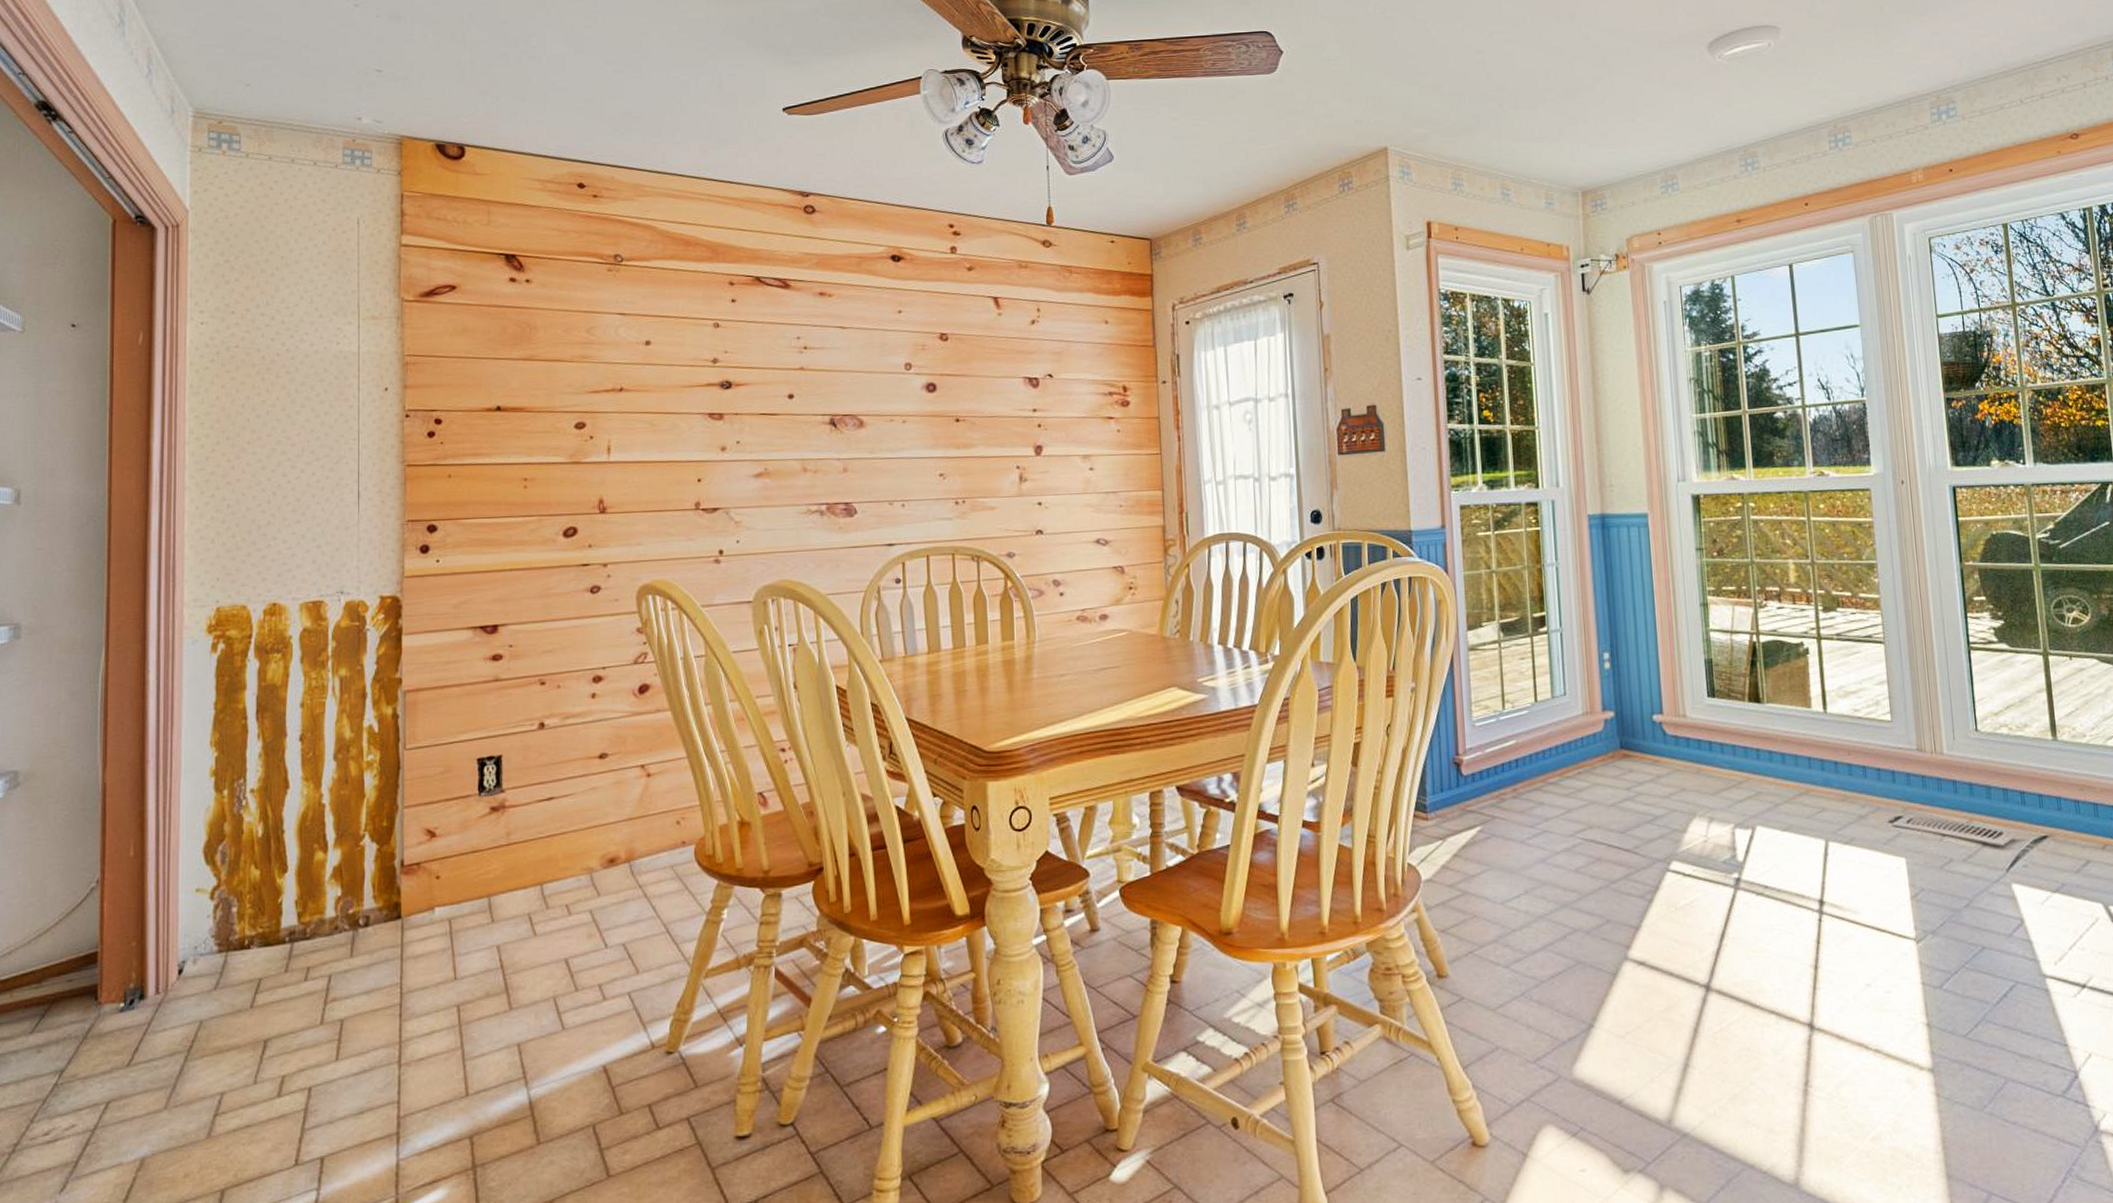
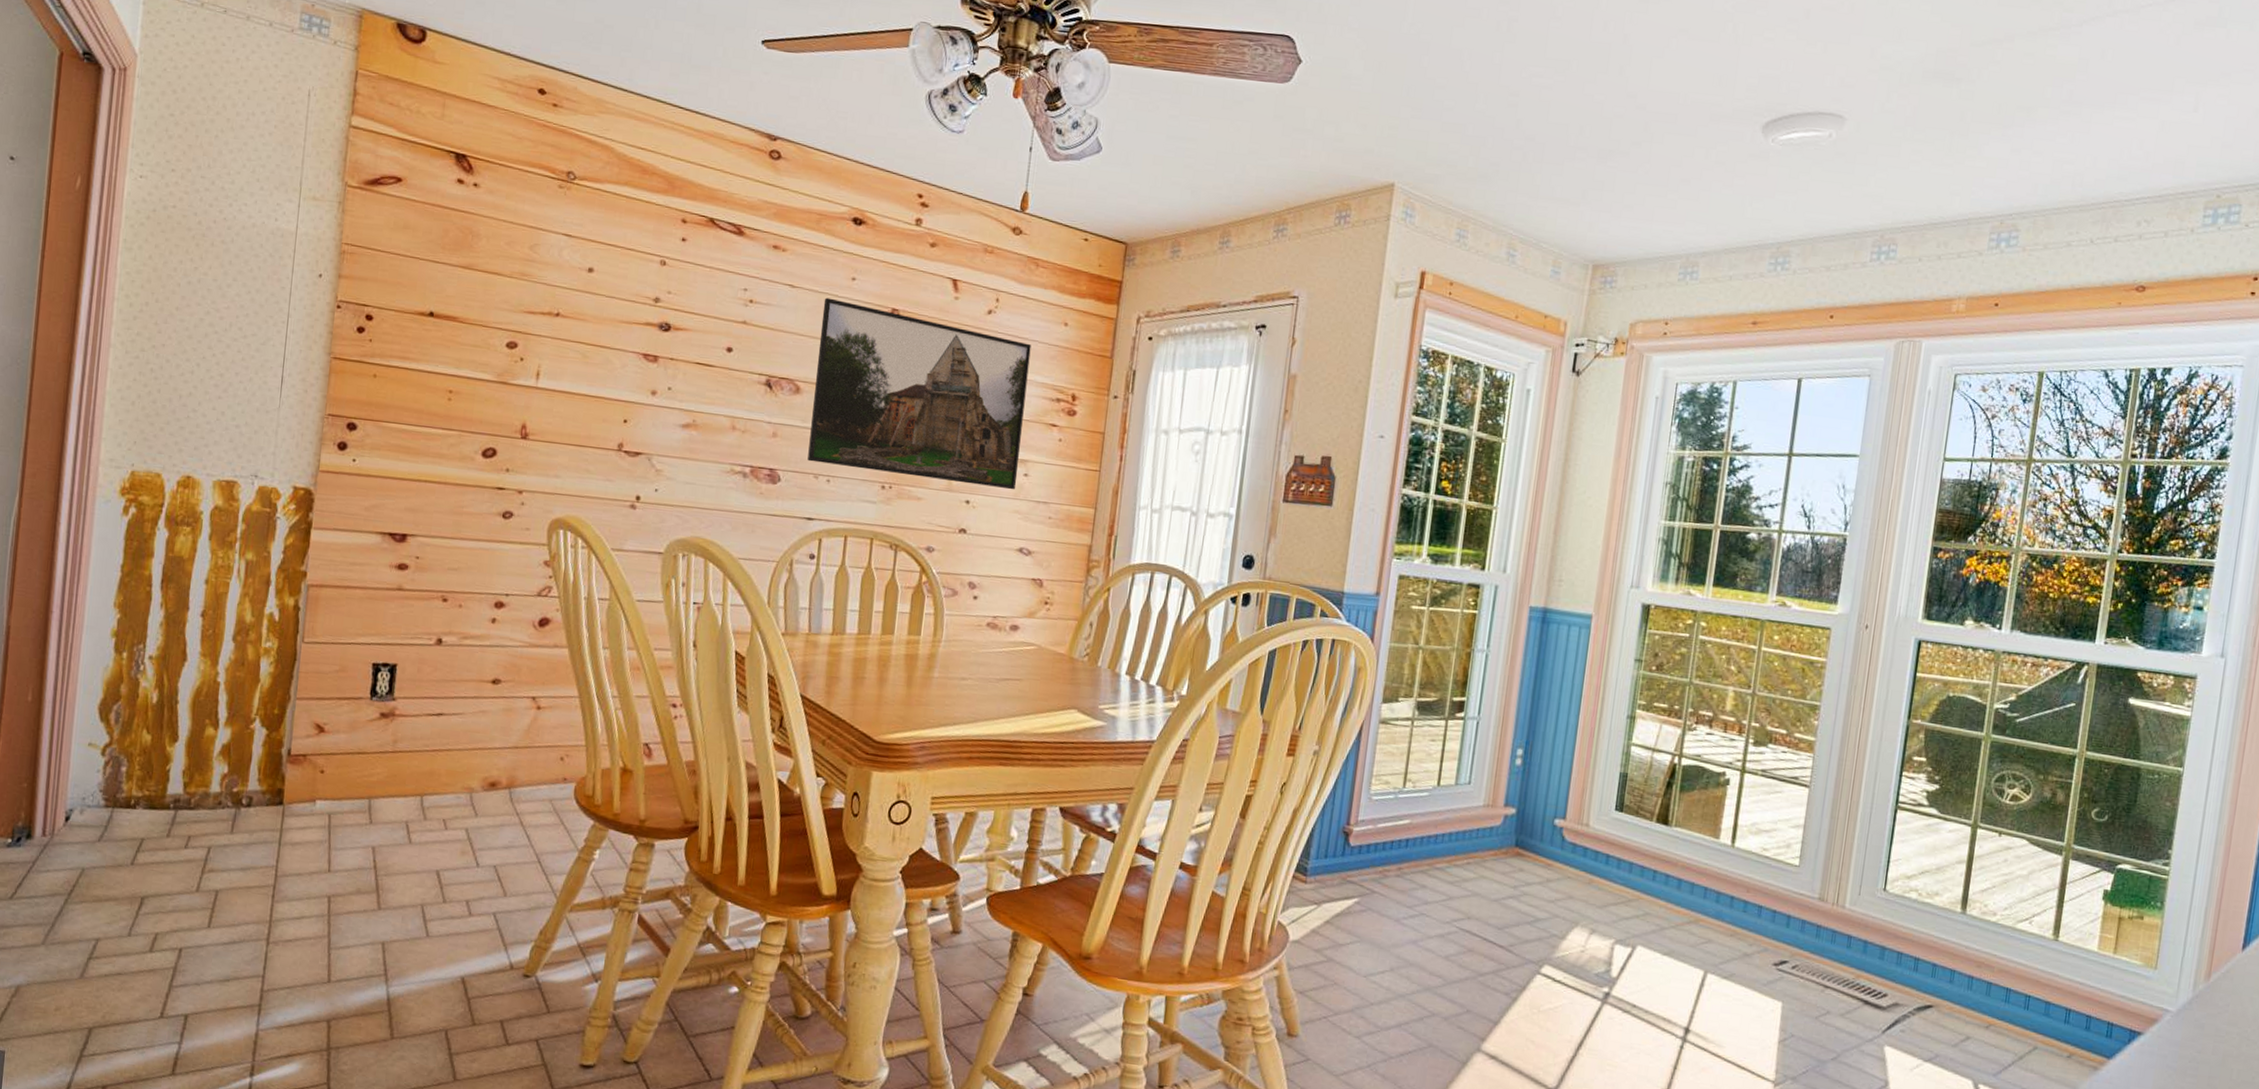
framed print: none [874,333,1084,490] -> present [807,297,1031,490]

